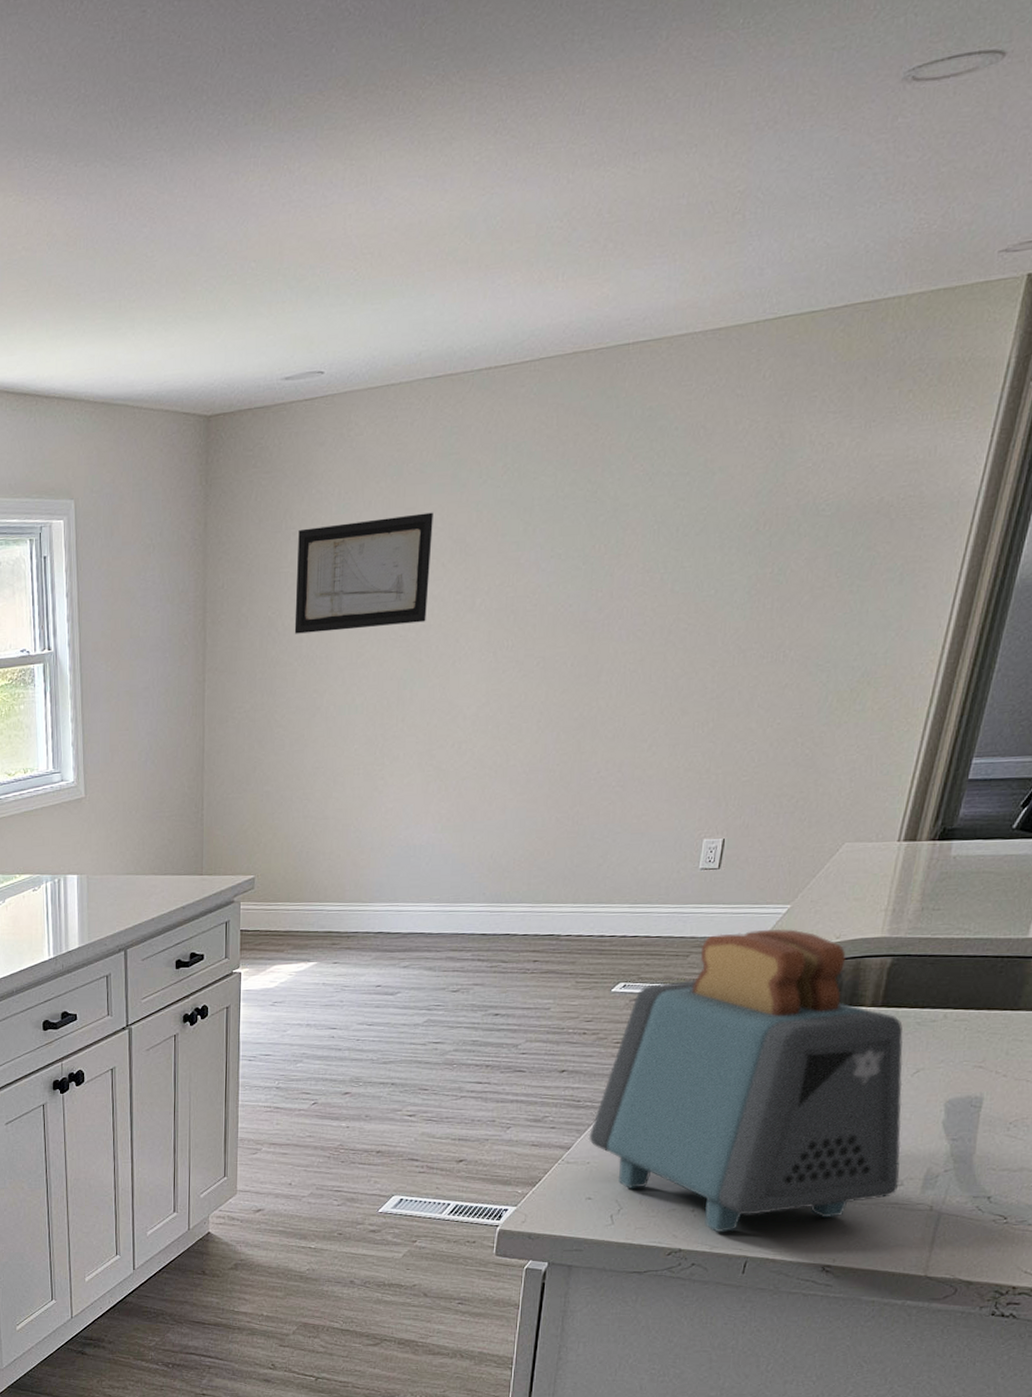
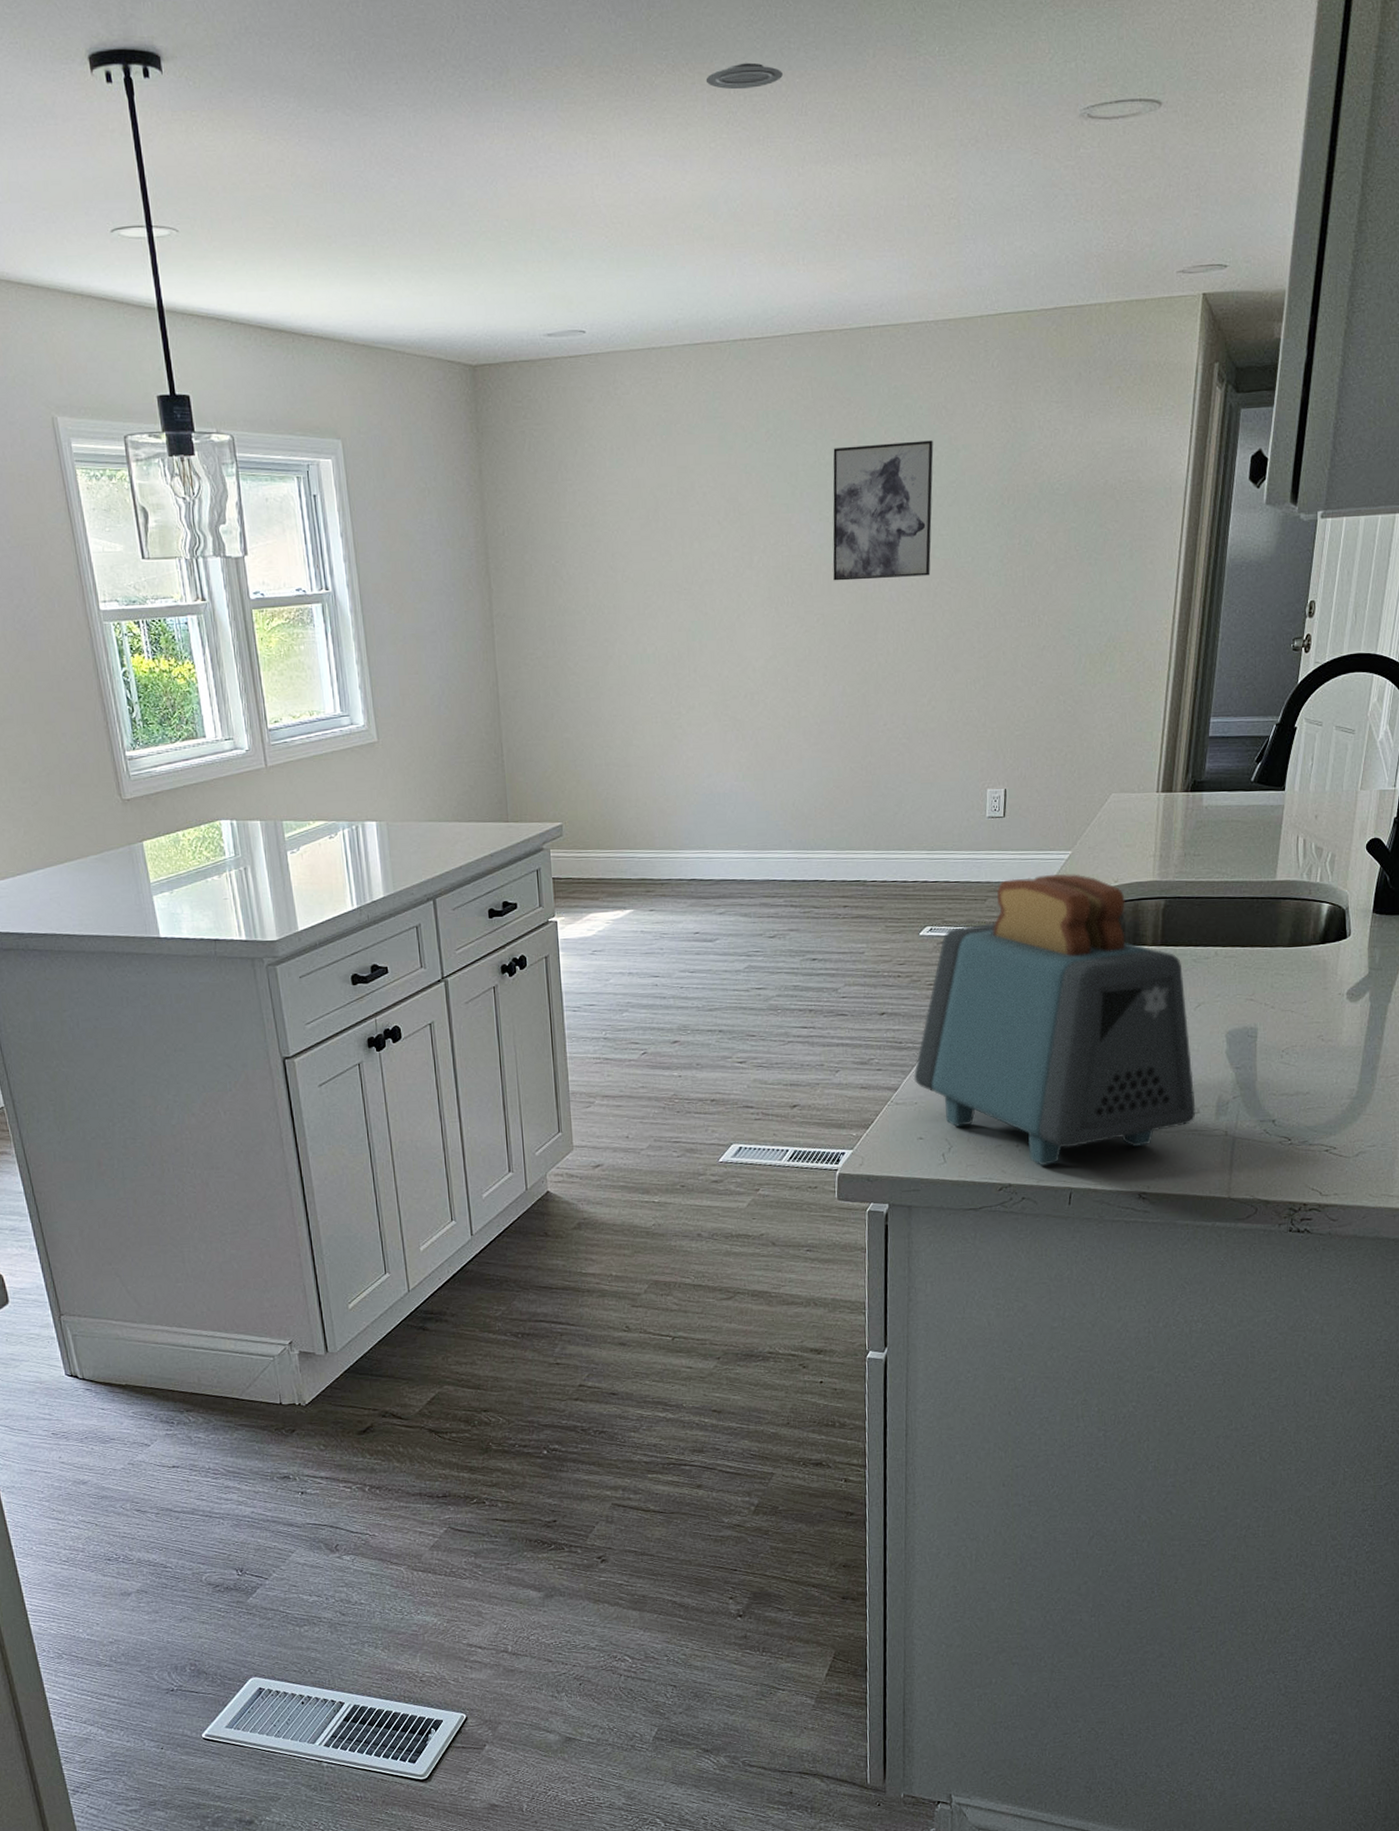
wall art: present [294,512,433,634] -> none [575,472,708,583]
recessed light: none [476,62,562,95] -> present [705,62,783,90]
wall art: none [559,464,686,622] -> present [832,440,934,581]

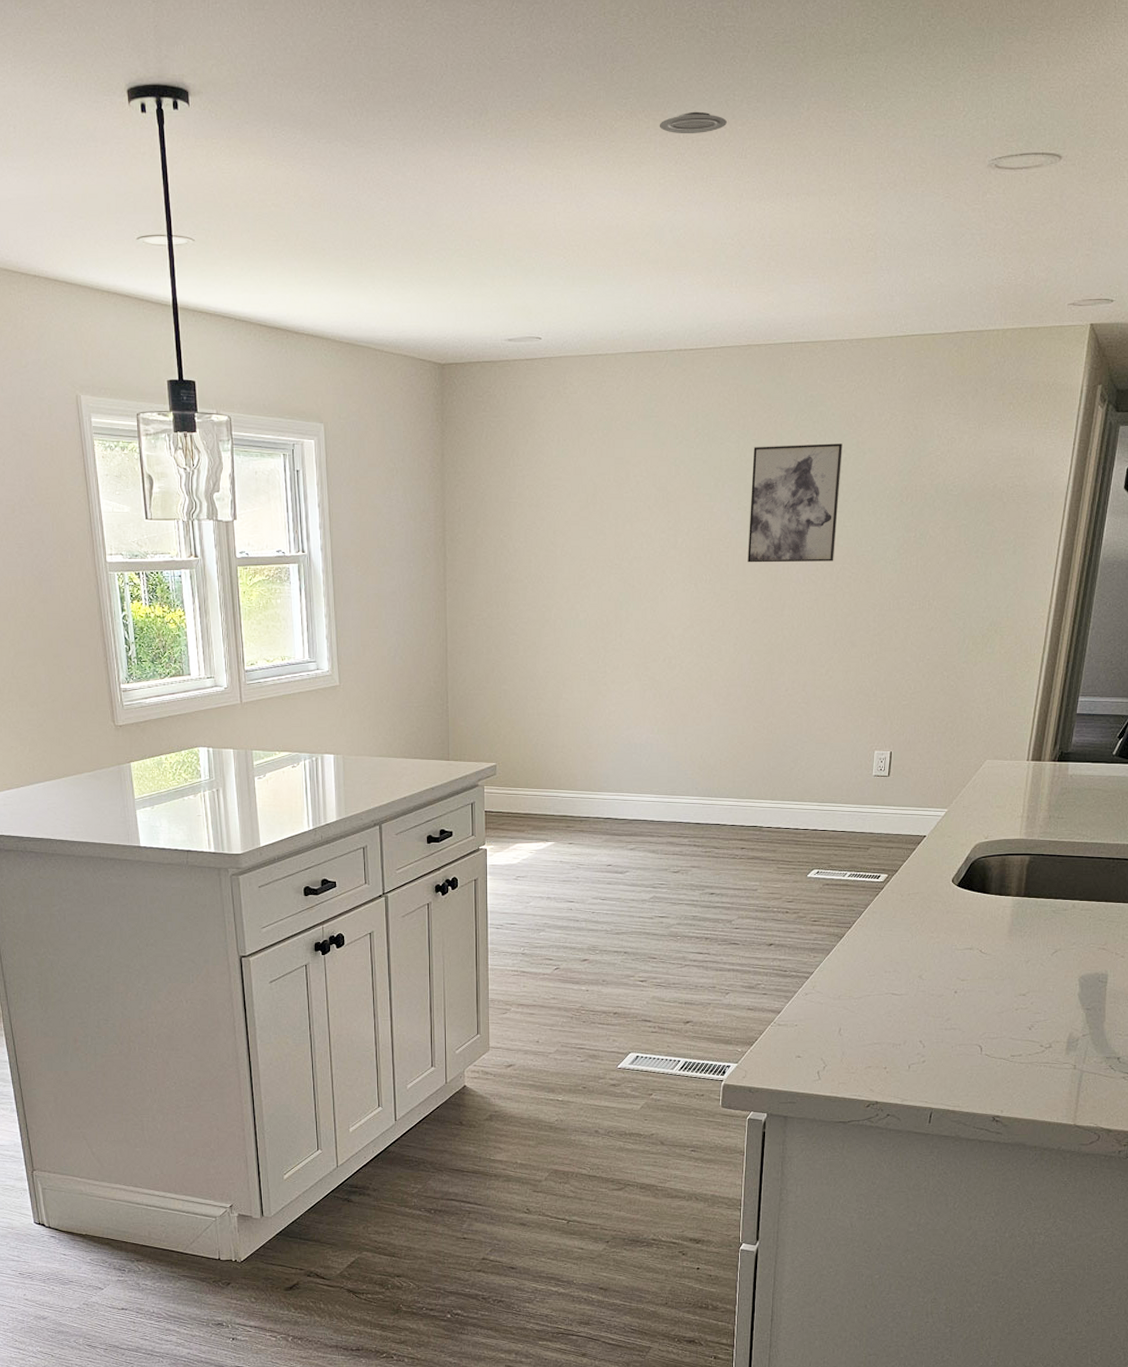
toaster: present [913,873,1196,1165] -> none [795,828,1048,1086]

